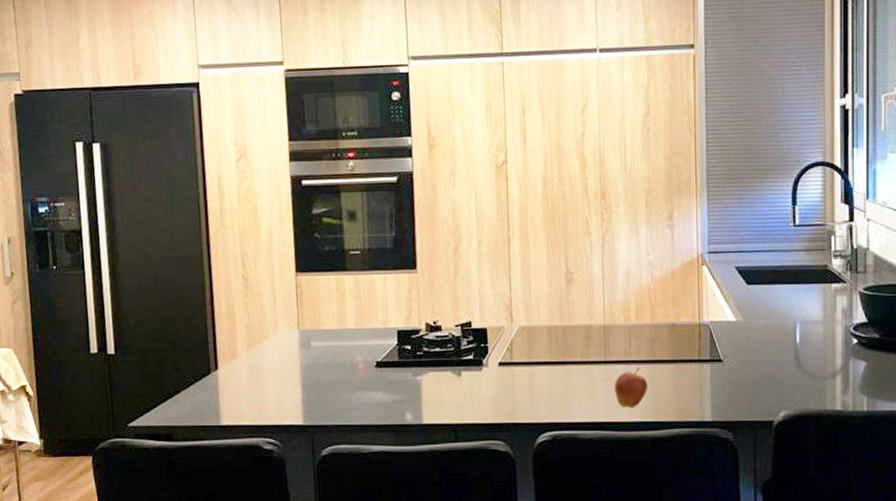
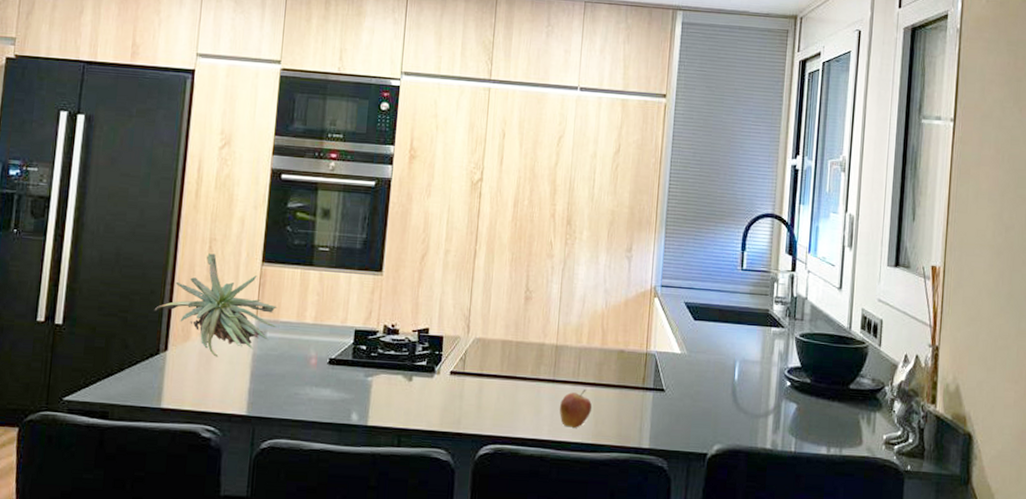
plant: none [199,269,320,371] -> present [154,253,277,357]

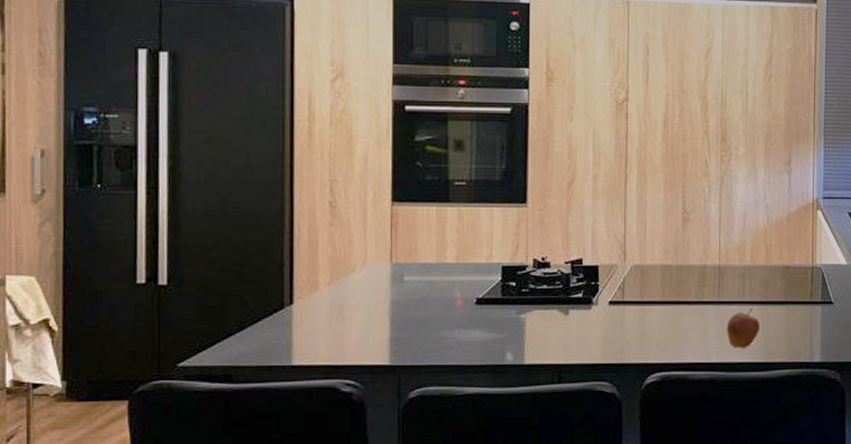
plant: present [154,253,277,357] -> none [273,196,415,307]

